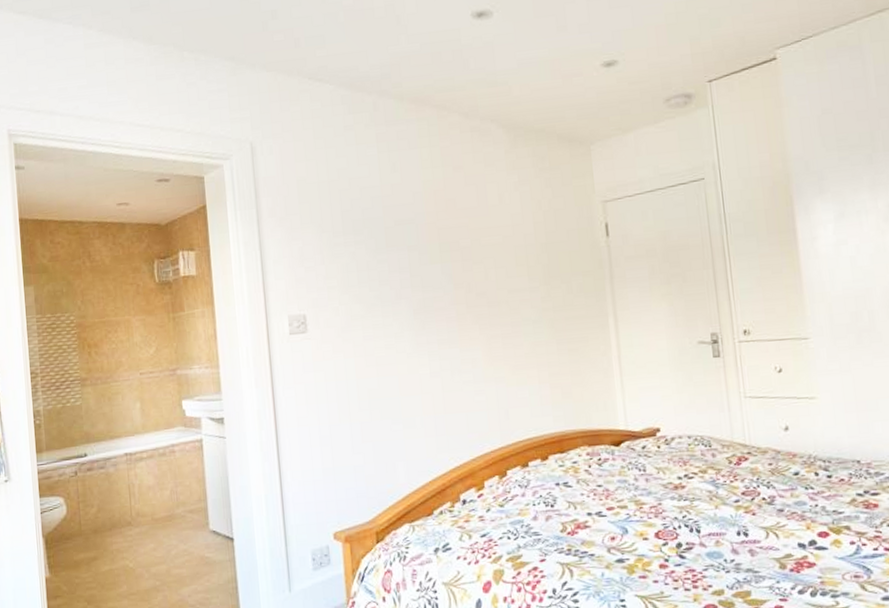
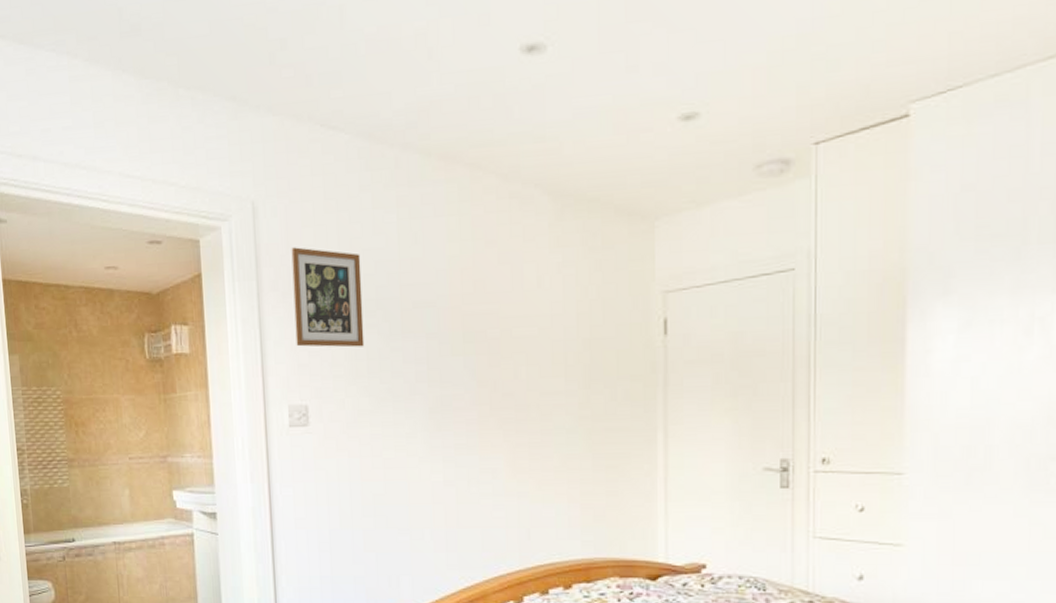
picture frame: none [286,179,354,264] -> present [291,247,365,348]

